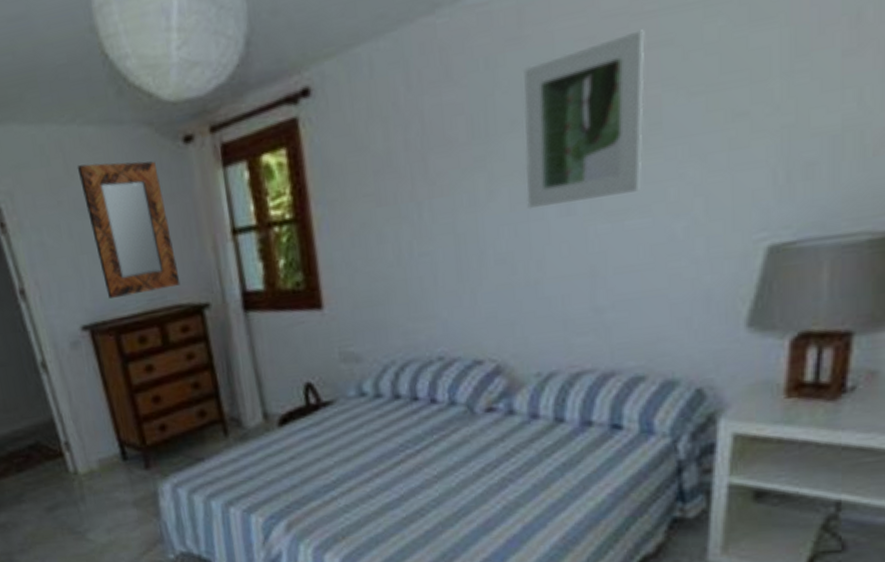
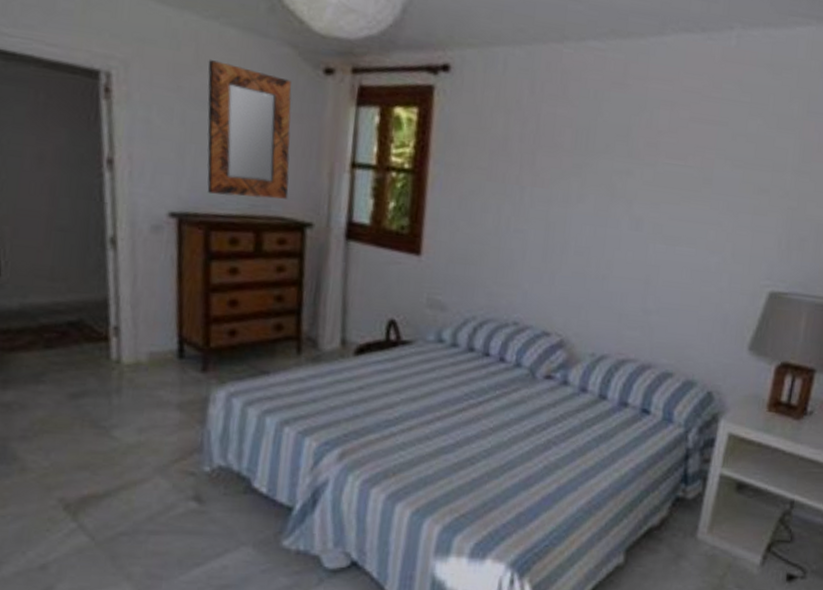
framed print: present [522,29,645,208] -> none [607,107,710,226]

